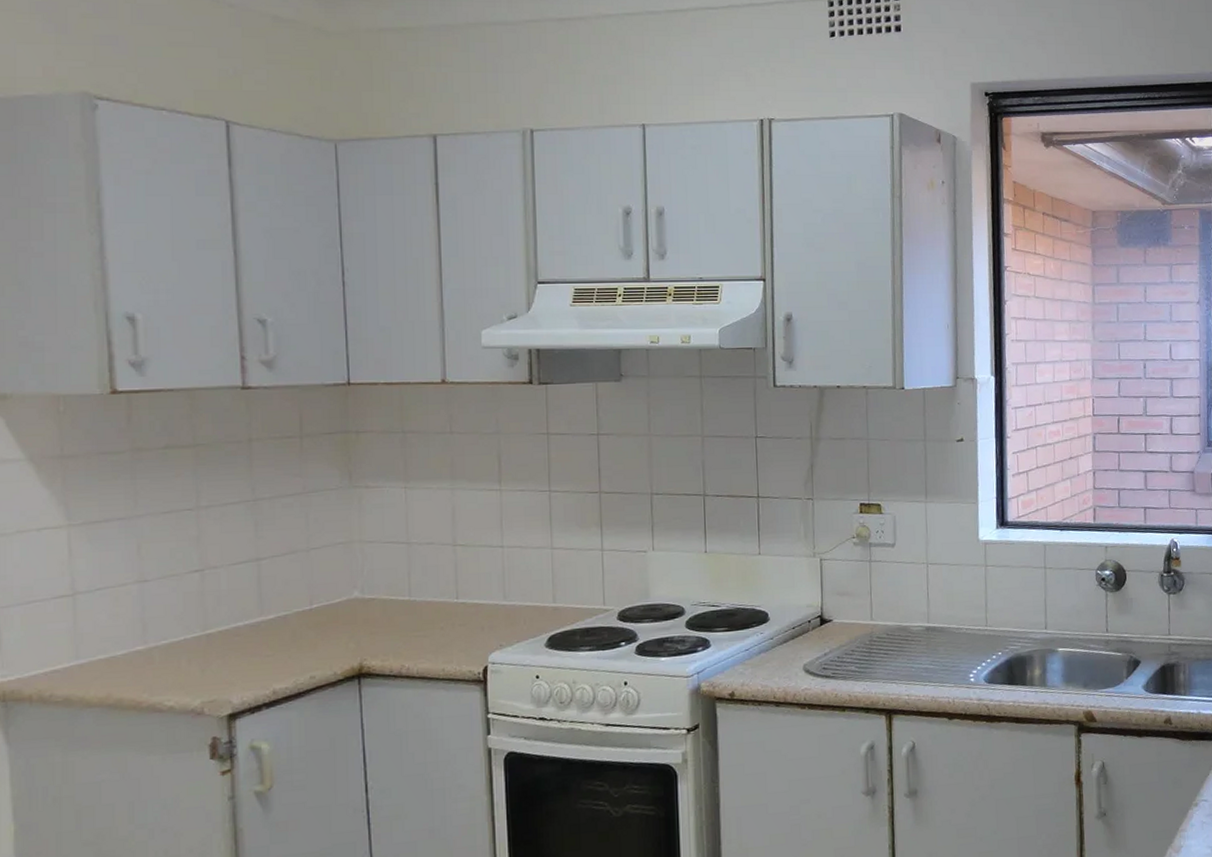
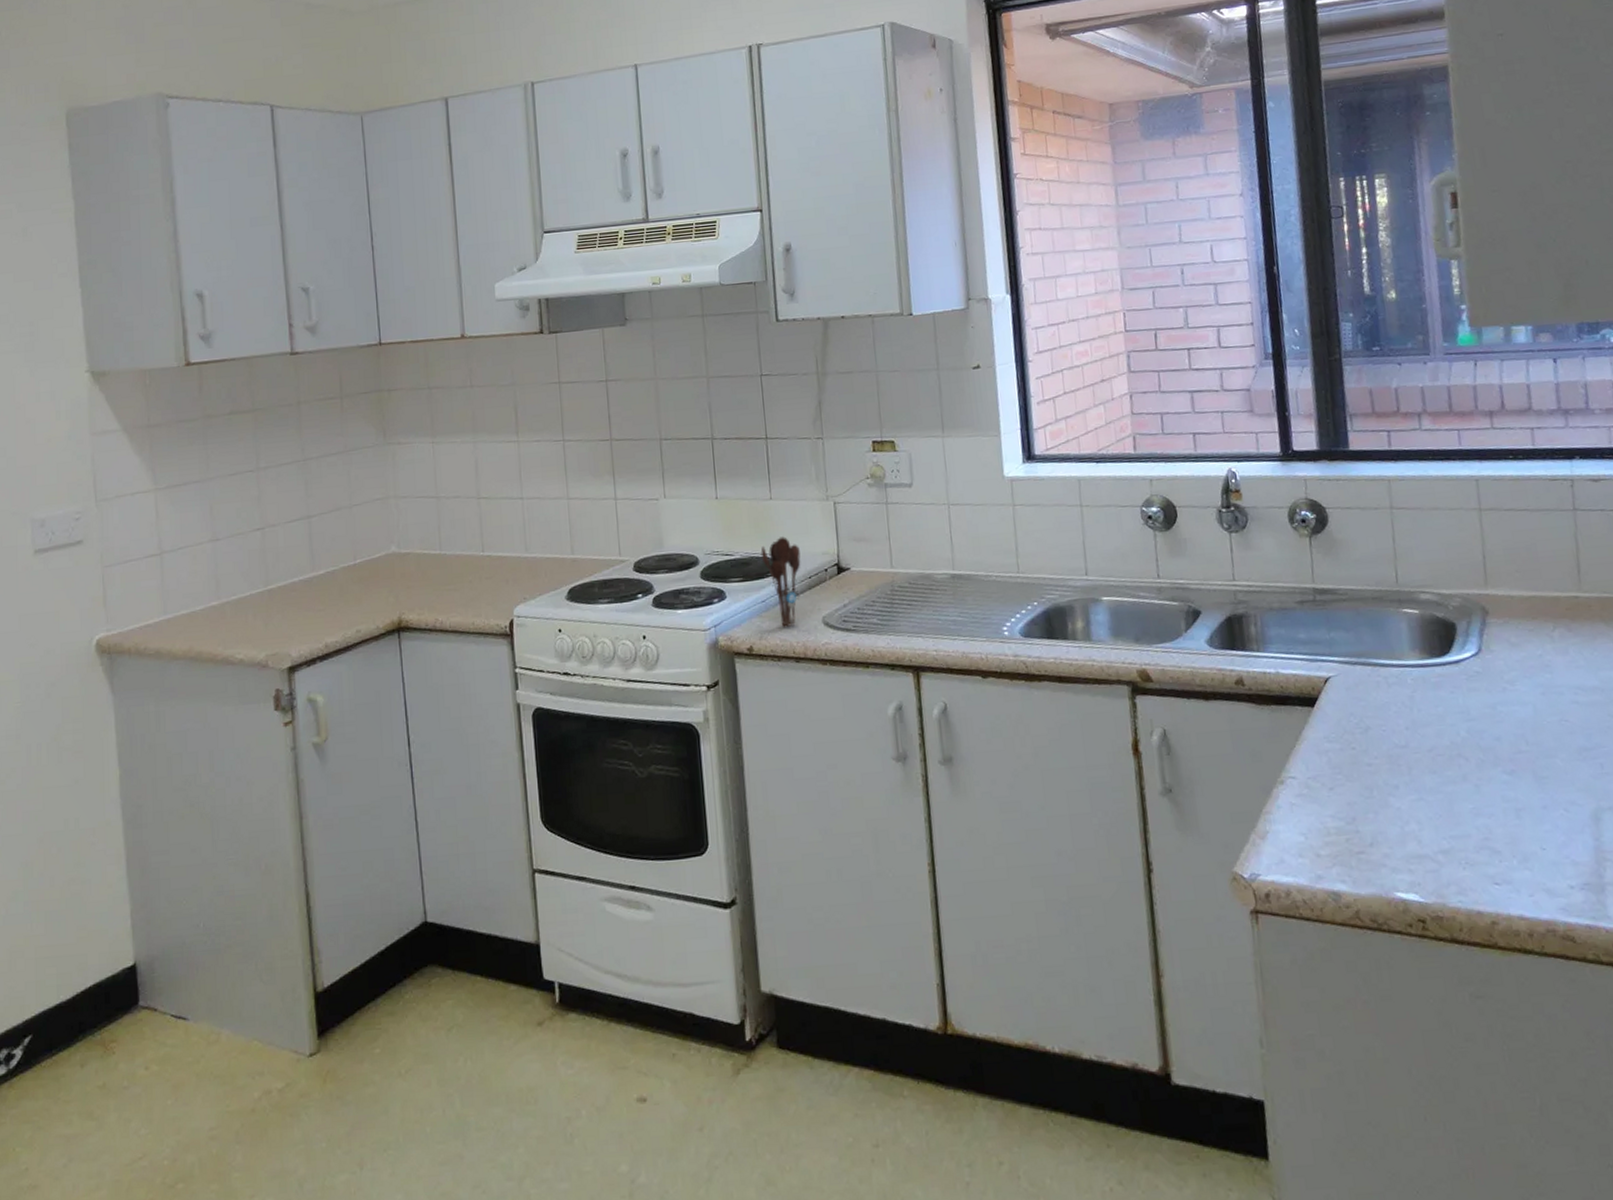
utensil holder: none [747,590,786,674] -> present [760,536,801,627]

